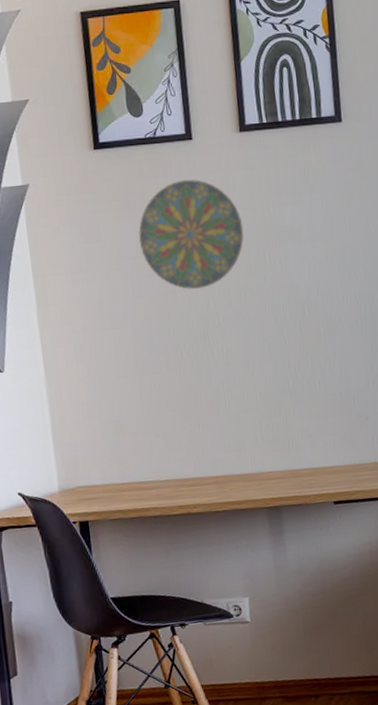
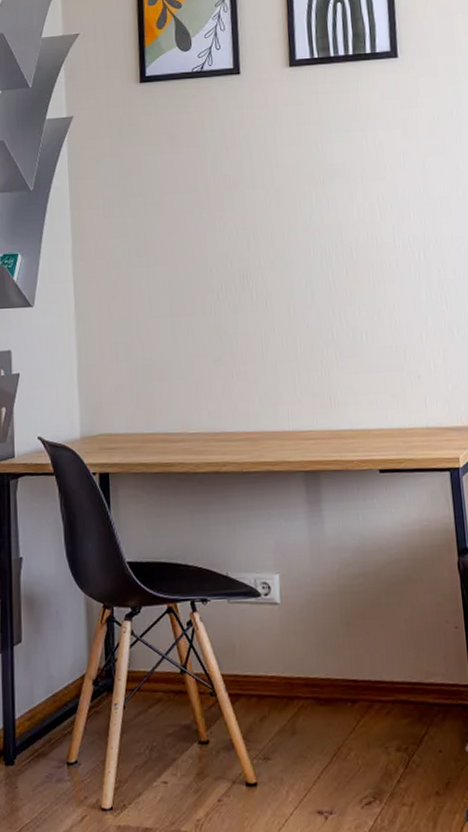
decorative plate: present [139,179,244,290] -> none [180,114,290,228]

